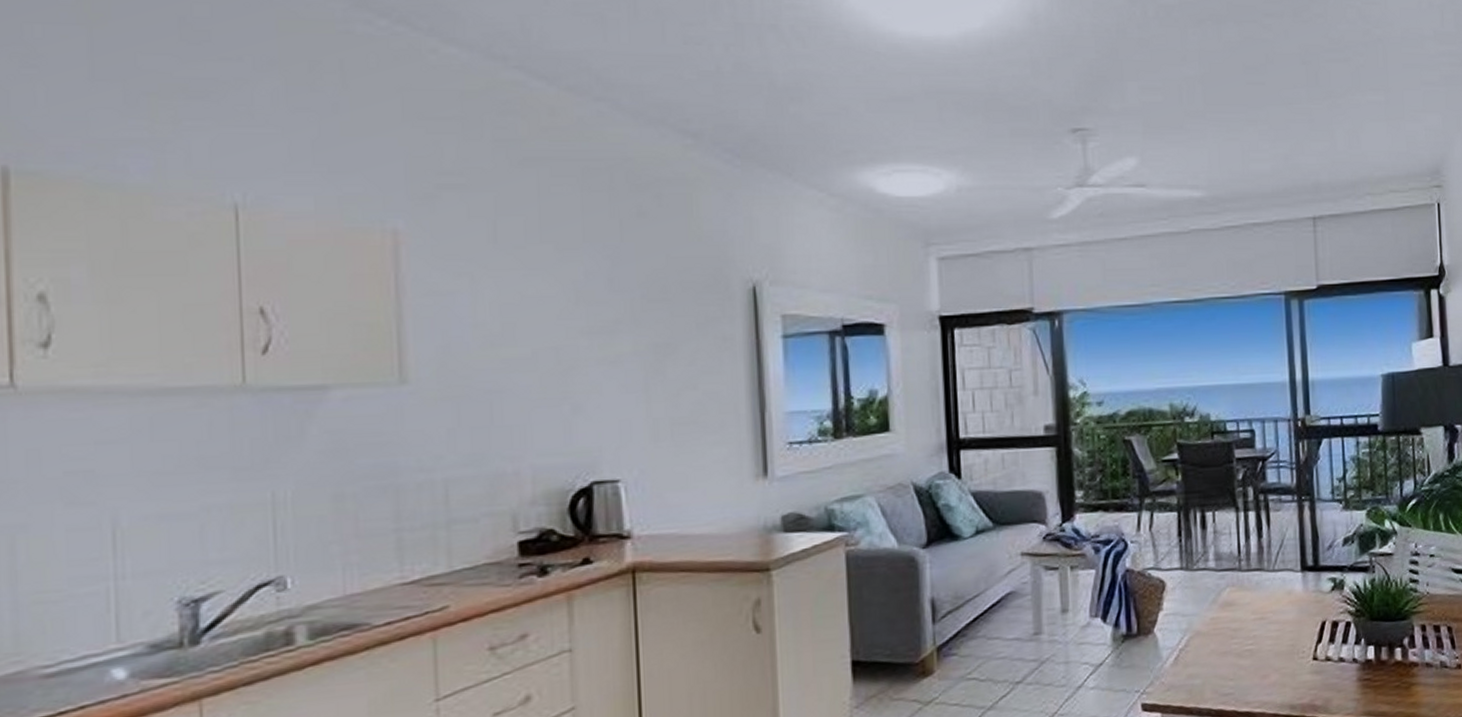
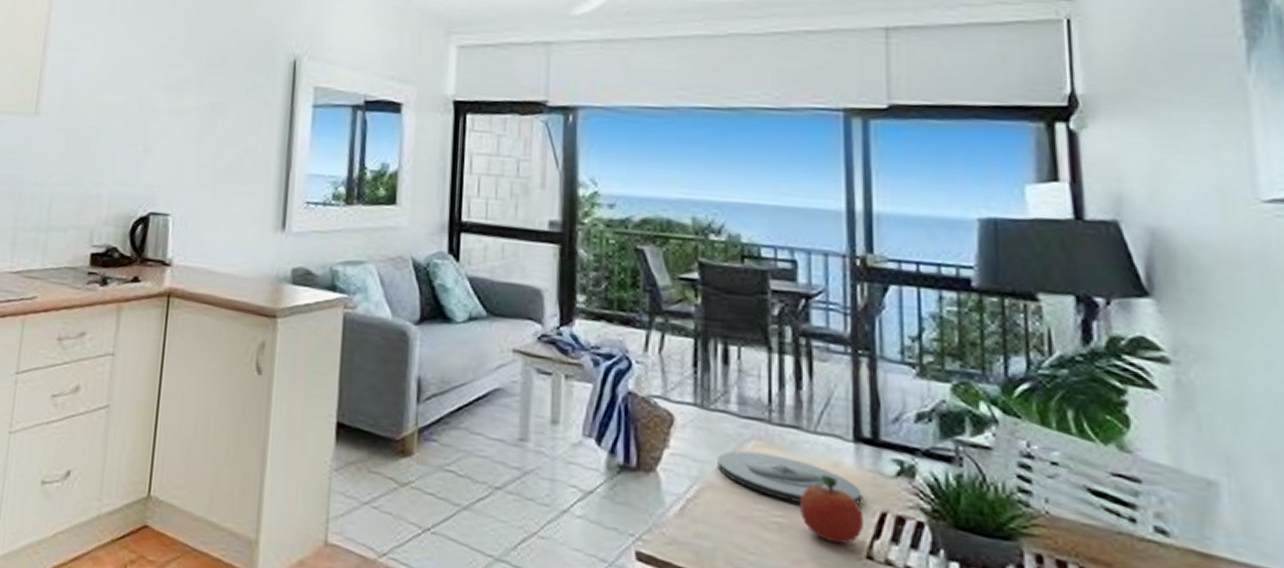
plate: none [1201,595,1308,631] -> present [717,450,861,505]
fruit: none [1265,603,1311,655] -> present [800,475,865,545]

